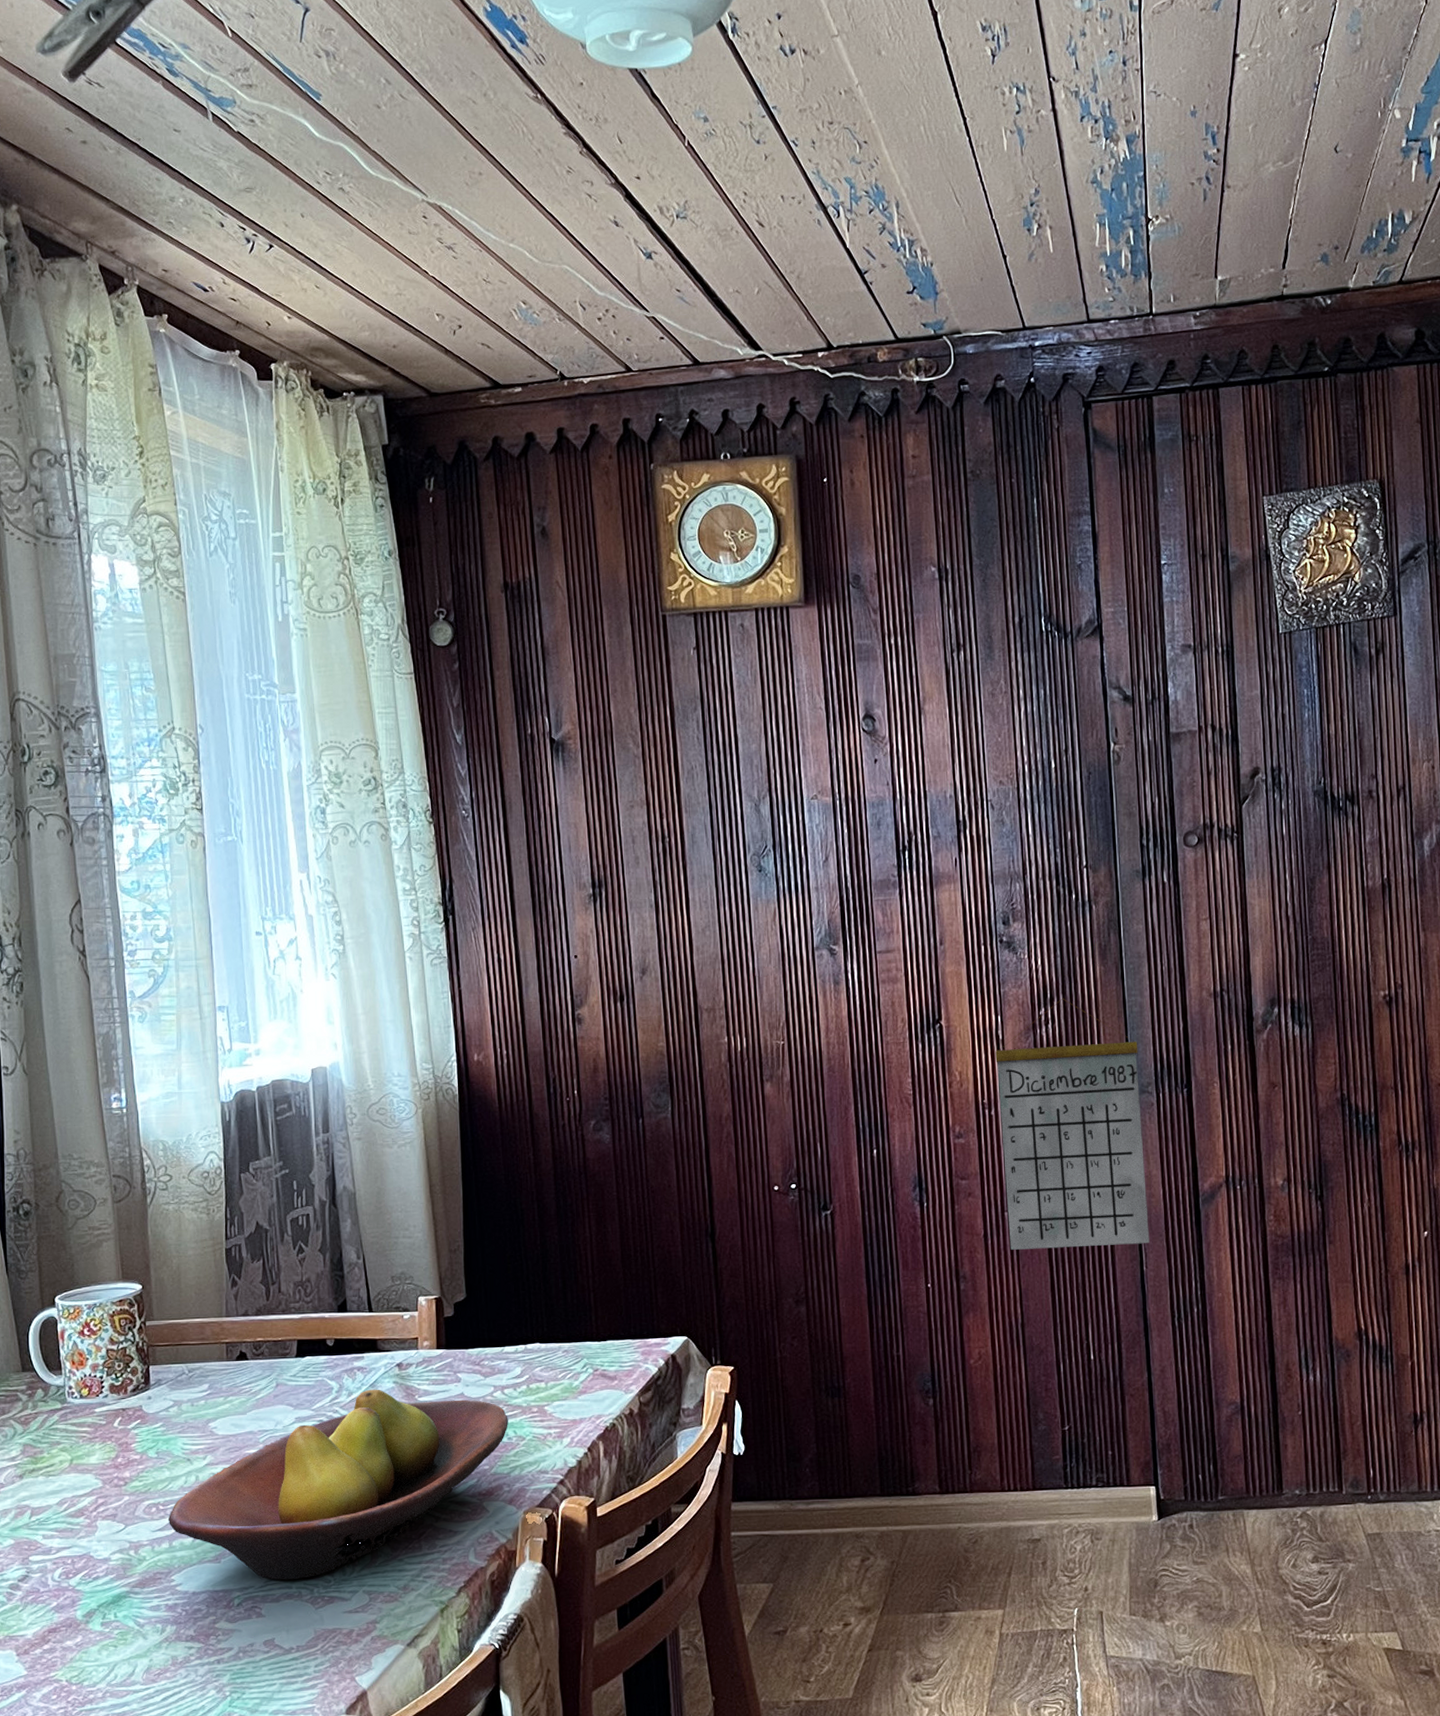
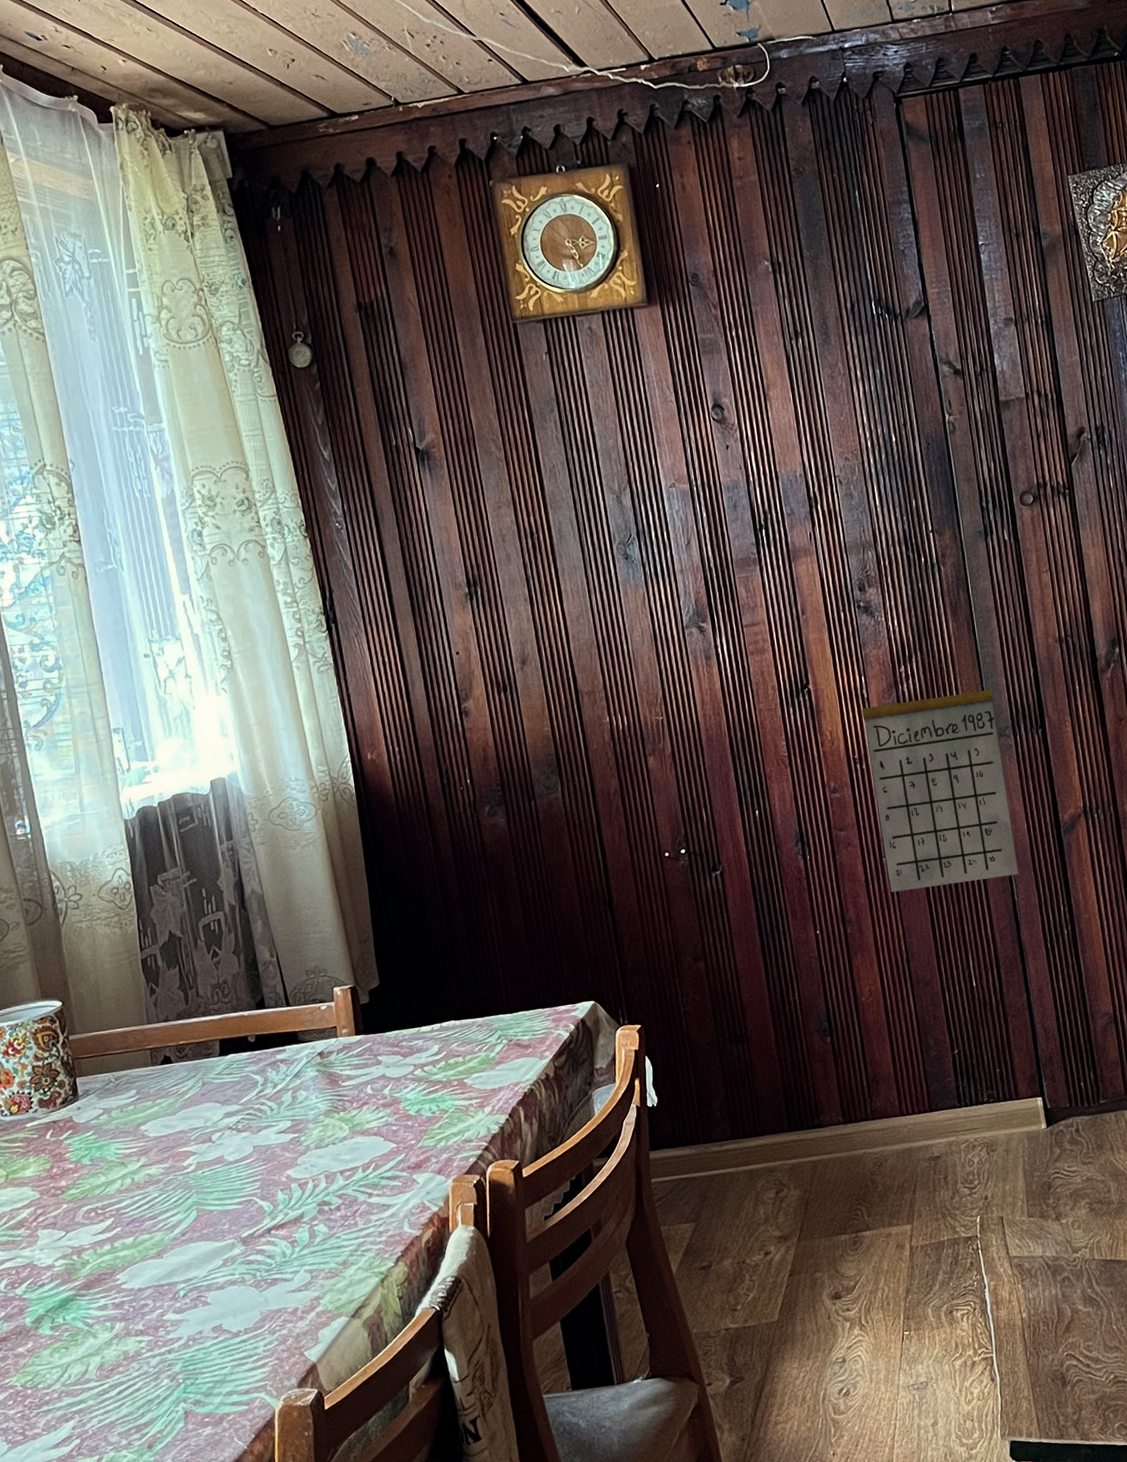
fruit bowl: present [167,1389,508,1580] -> none [107,1078,431,1269]

